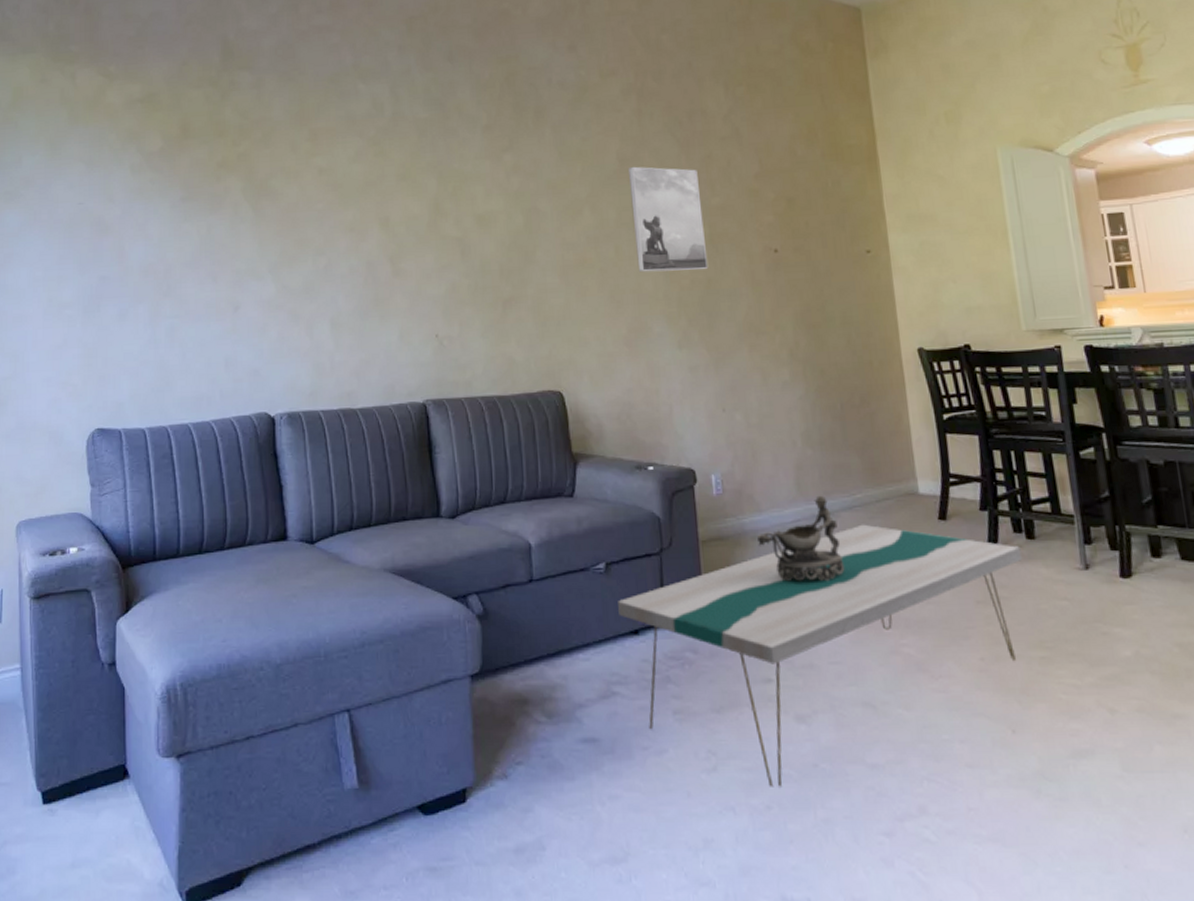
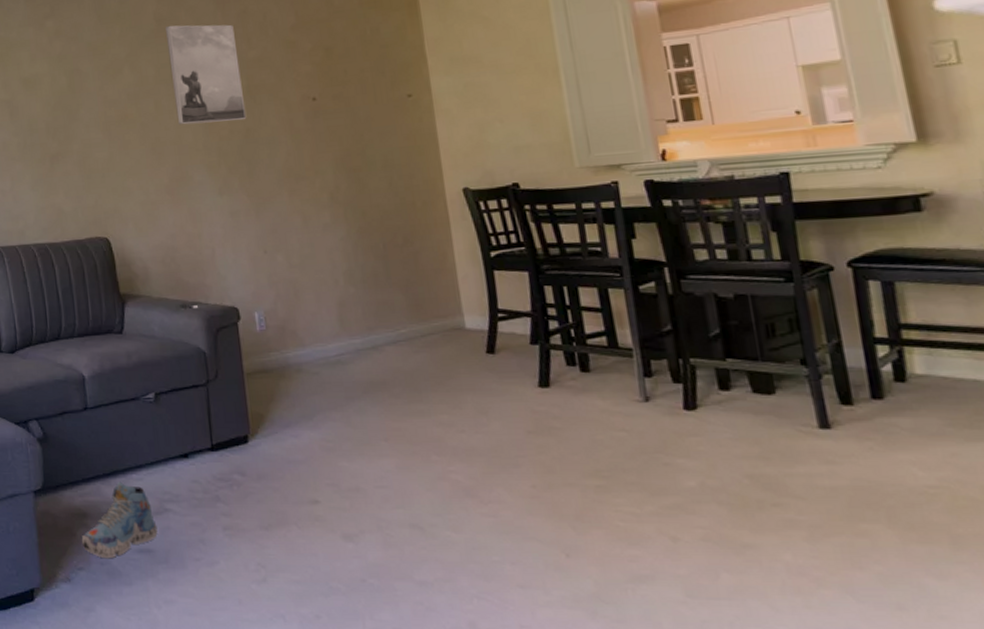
shoe: none [521,662,604,751] -> present [81,481,158,559]
coffee table: present [618,524,1022,787] -> none [167,357,576,599]
decorative bowl: present [757,495,845,582] -> none [301,330,390,412]

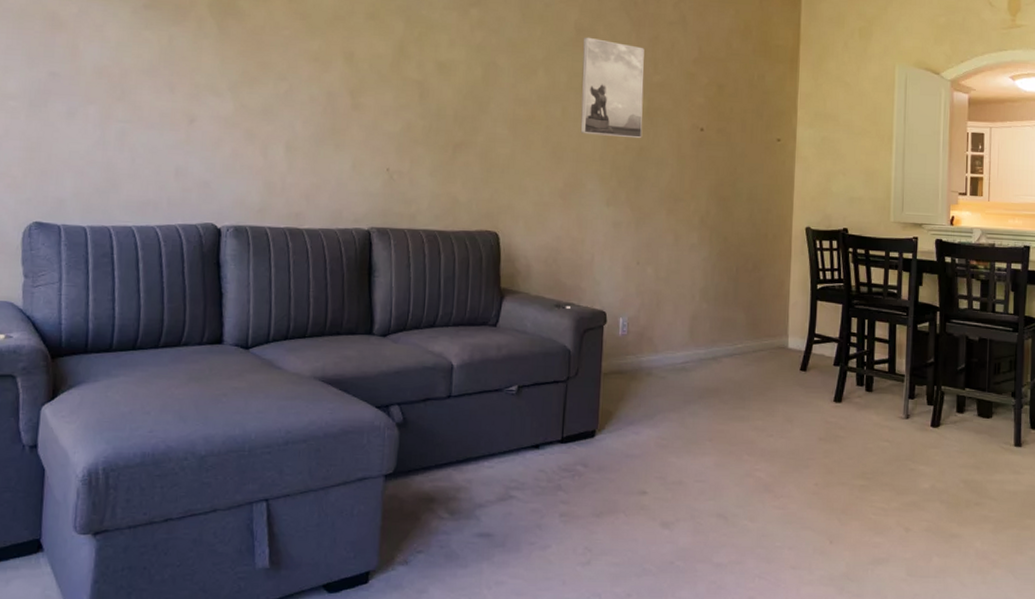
shoe: present [81,481,158,559] -> none [424,468,500,543]

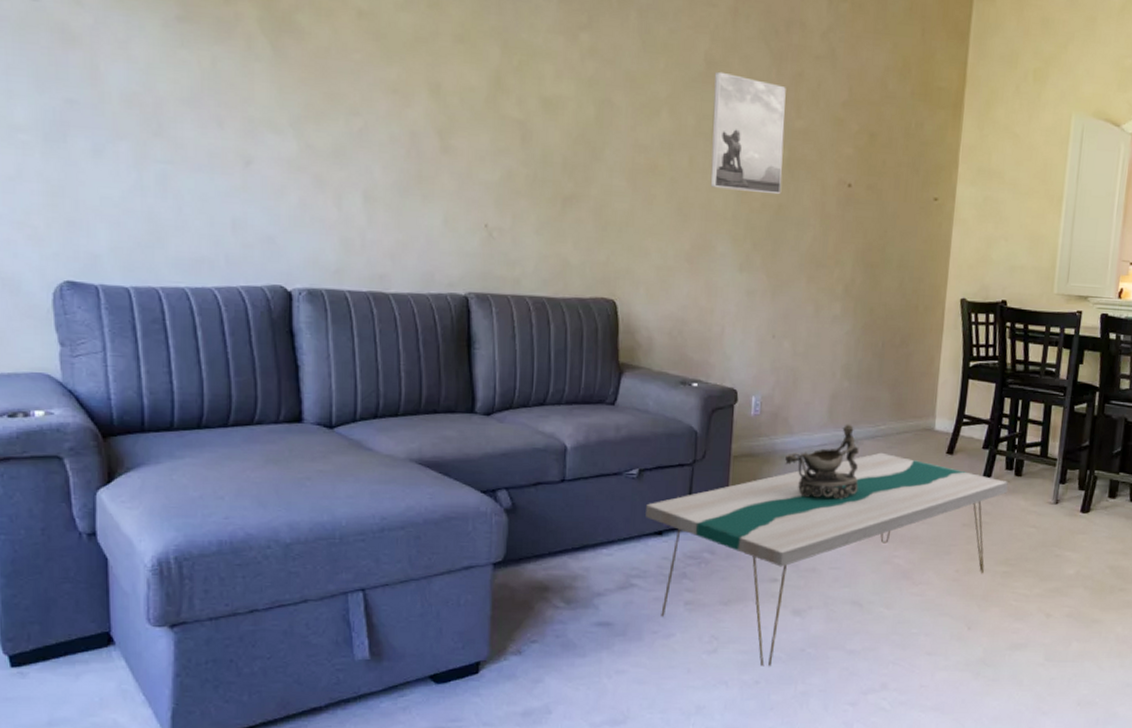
coffee table: none [524,369,860,579] -> present [646,452,1008,667]
decorative bowl: none [651,343,719,415] -> present [785,424,859,500]

